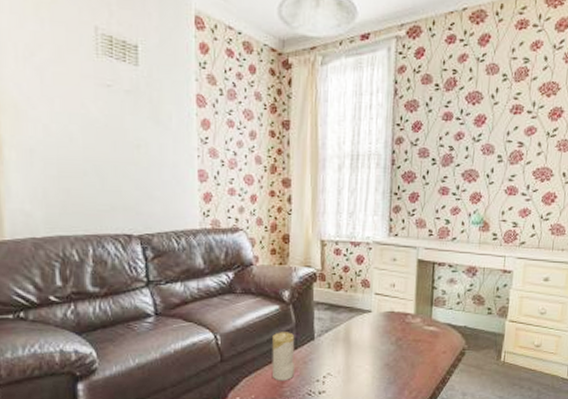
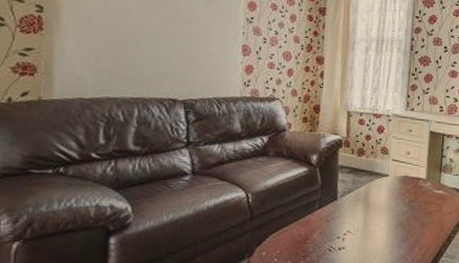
candle: present [271,332,295,381] -> none [296,192,320,238]

